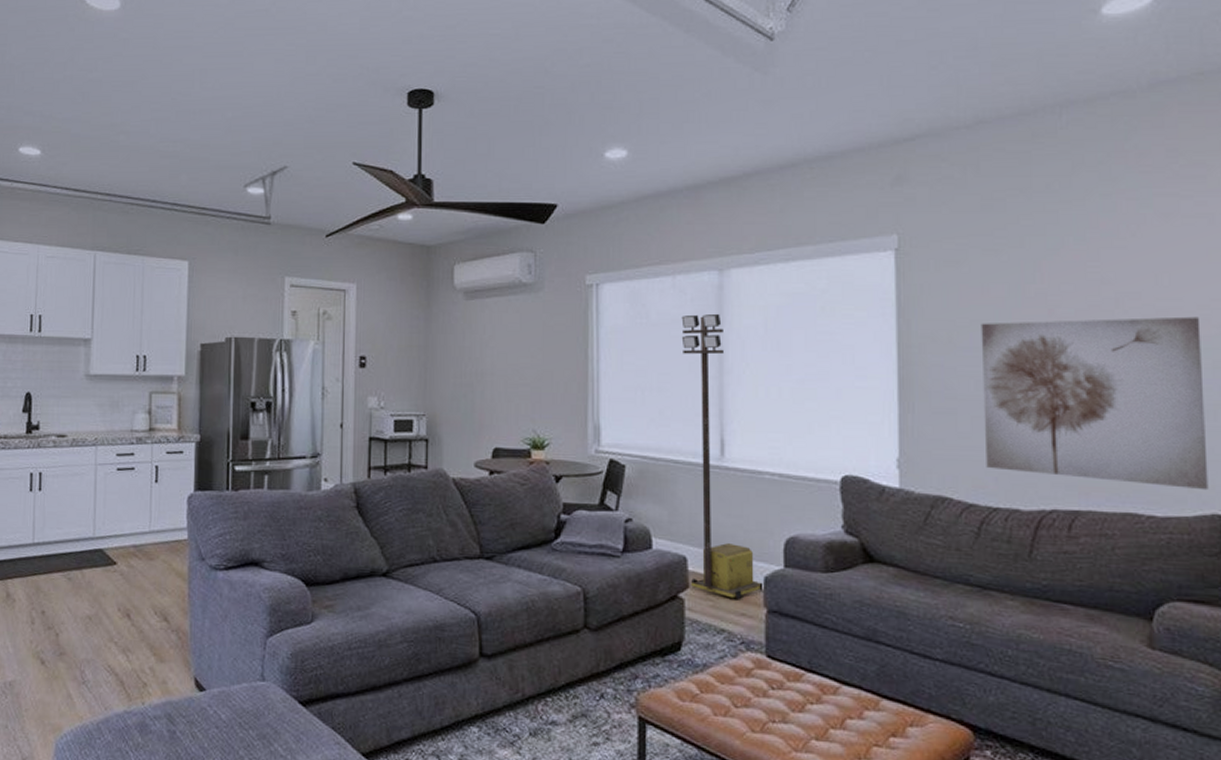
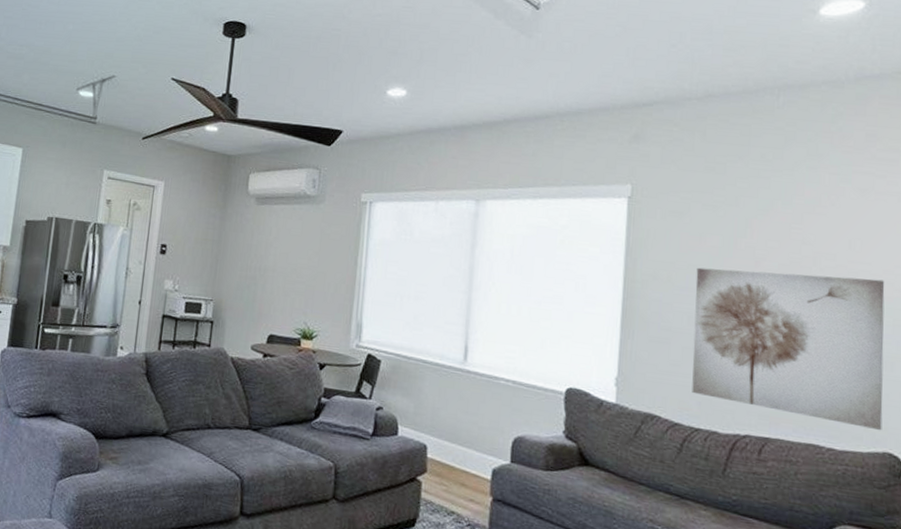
portable light tower: present [681,313,765,600] -> none [428,236,493,487]

